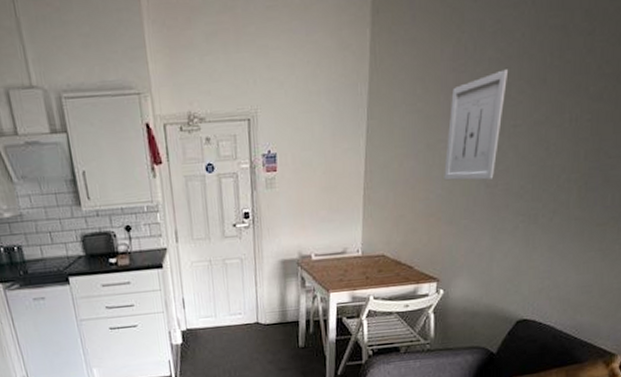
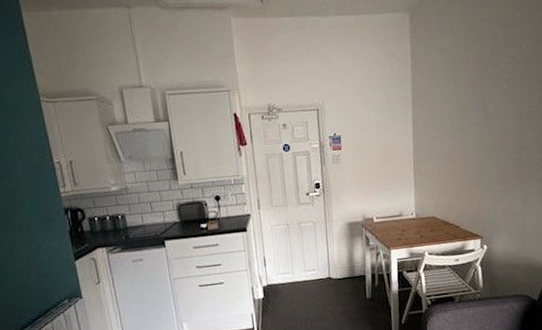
wall art: present [444,69,509,181] -> none [477,70,520,155]

